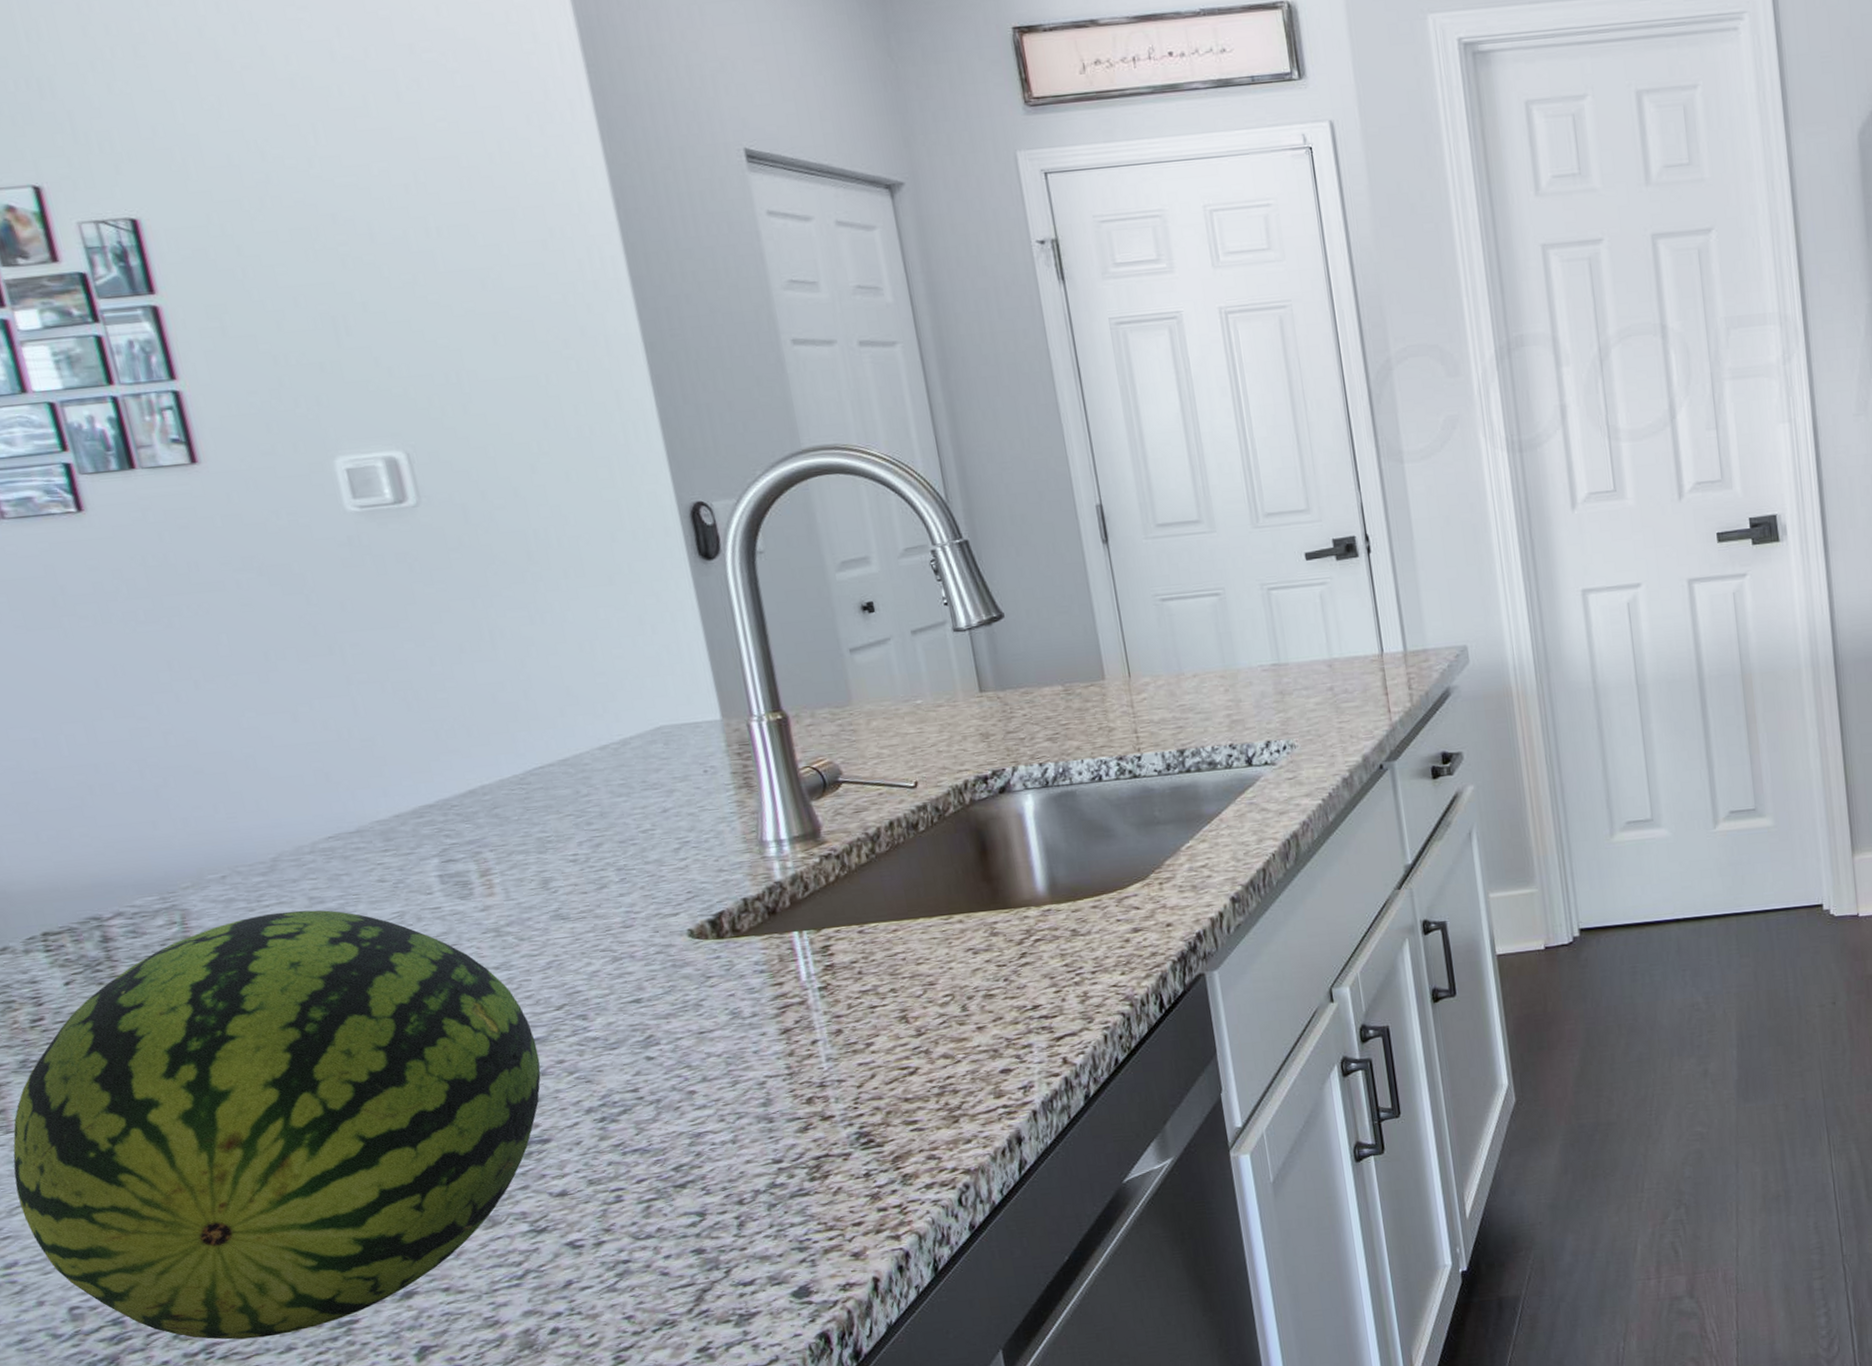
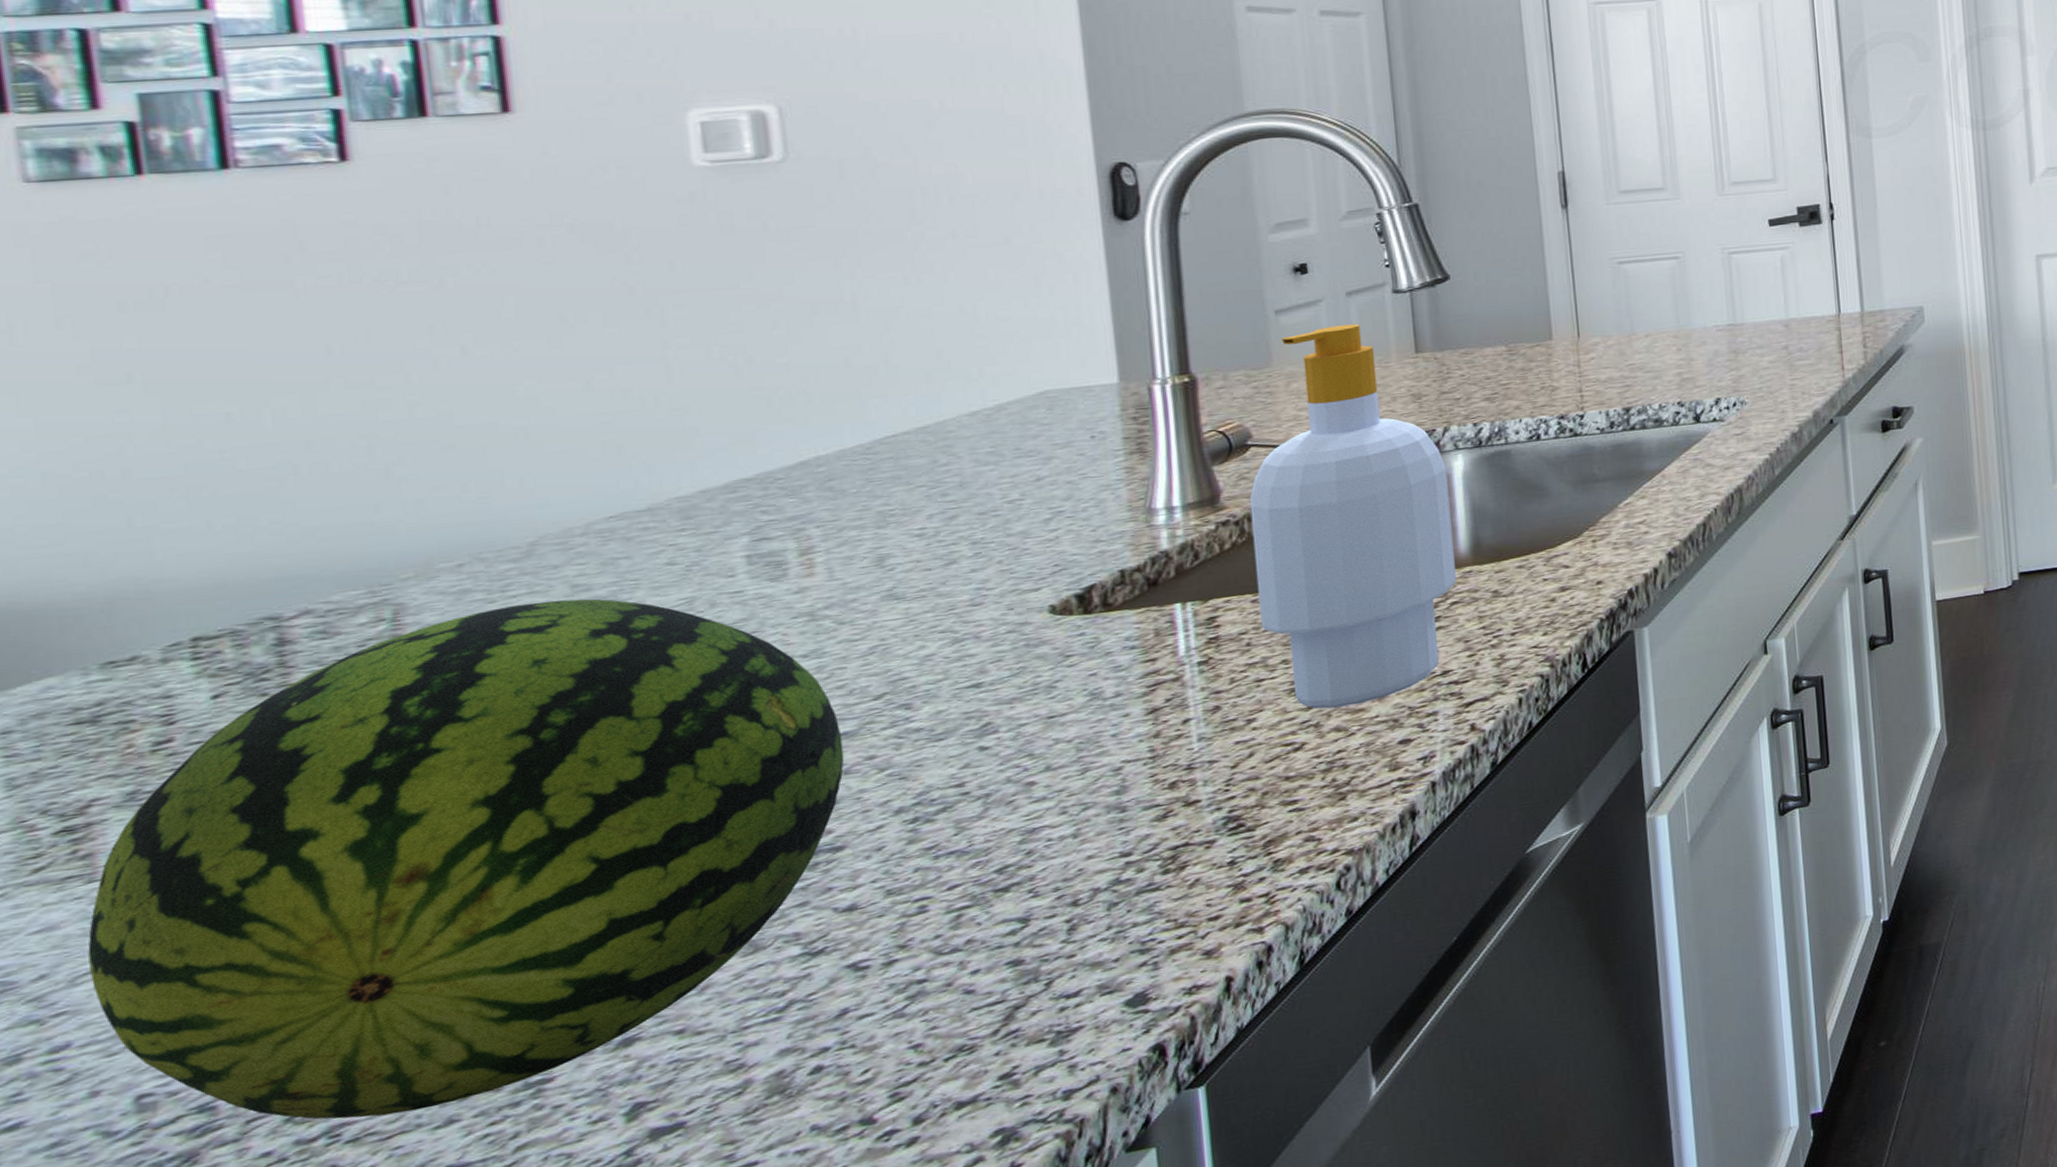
soap bottle: none [846,662,1038,1037] -> present [1249,324,1456,709]

